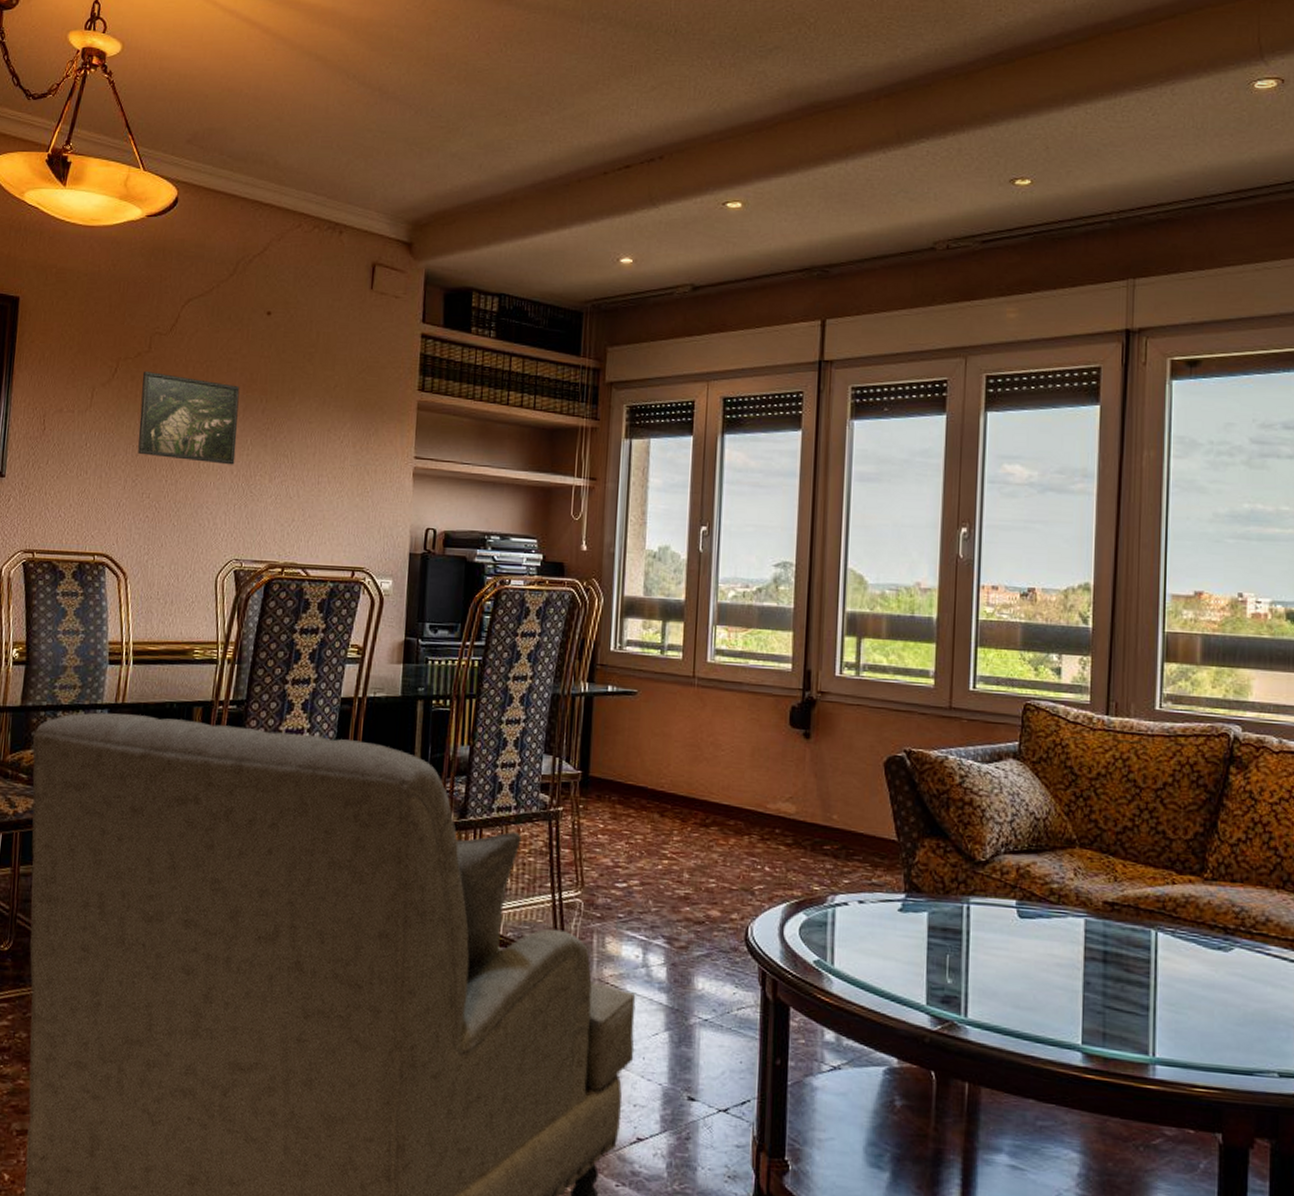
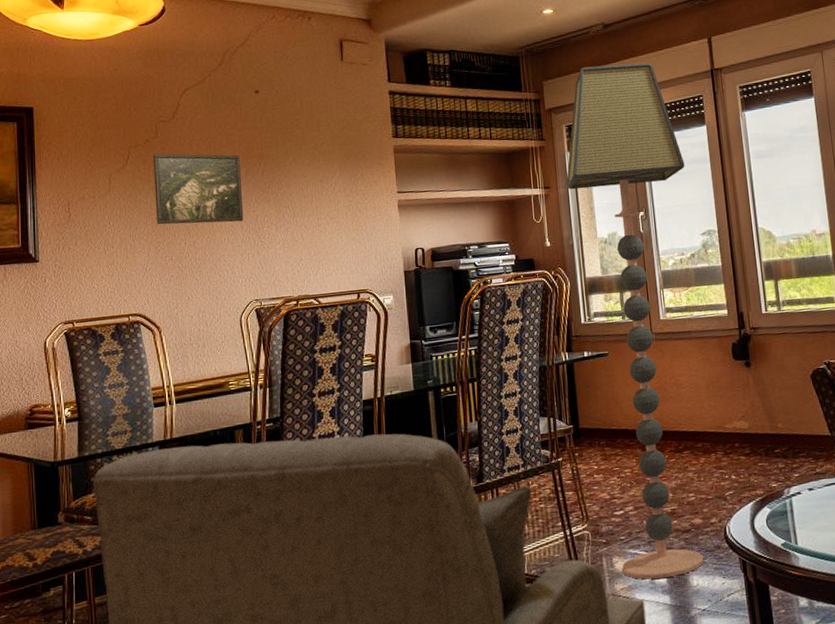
floor lamp: none [614,336,767,974] -> present [566,63,704,580]

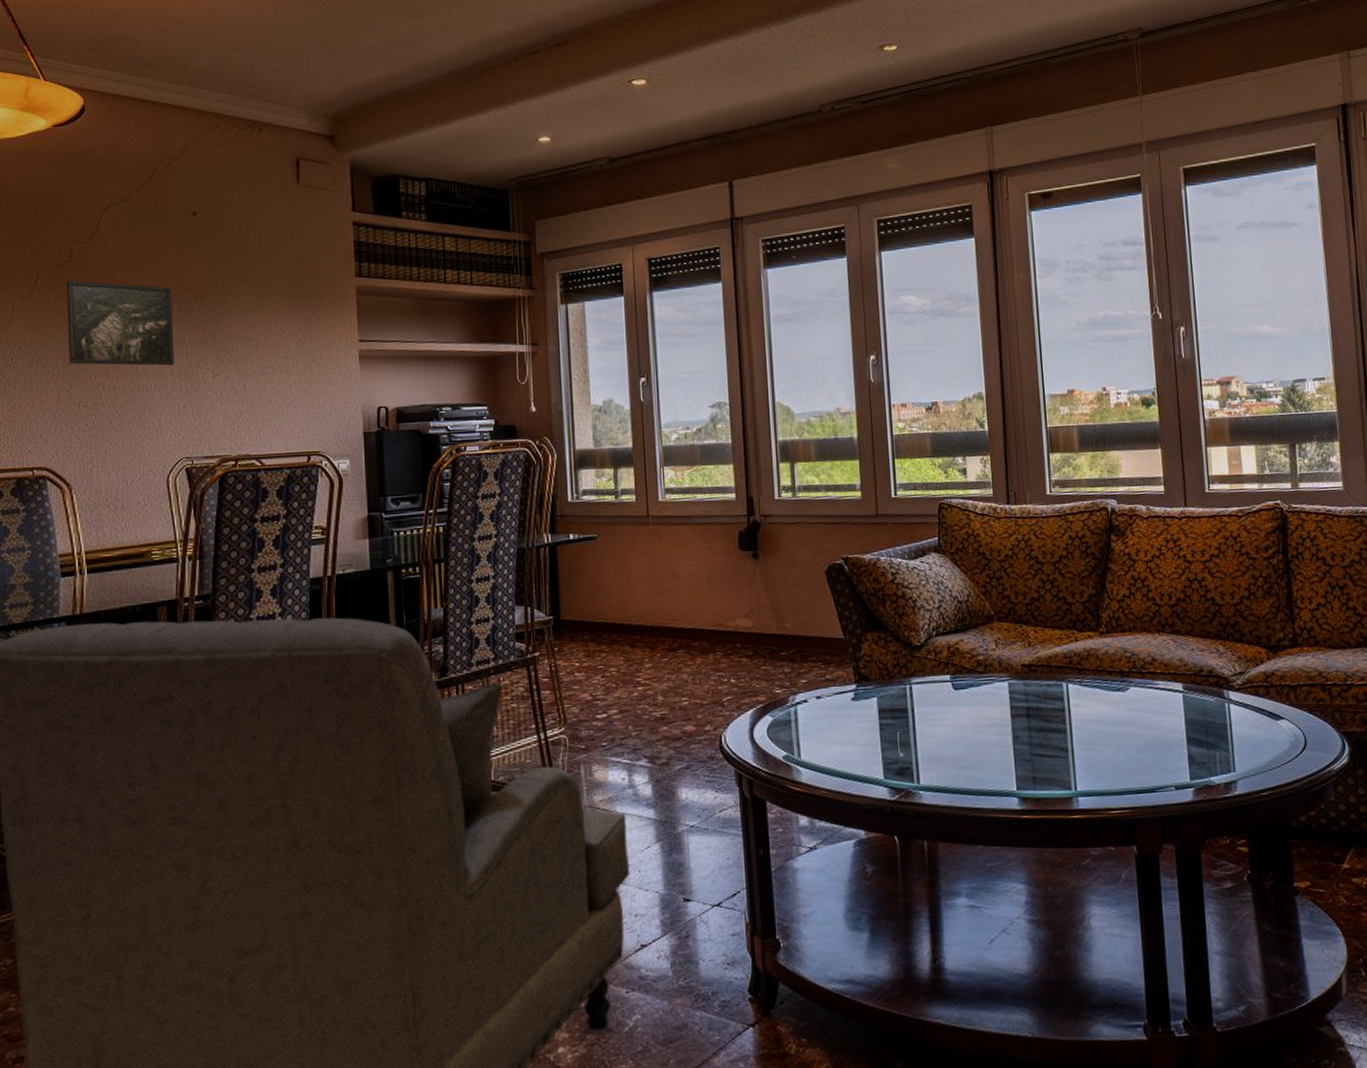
floor lamp: present [566,63,704,580] -> none [557,206,695,791]

